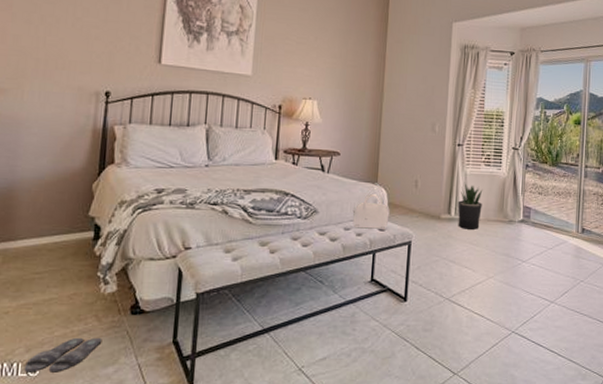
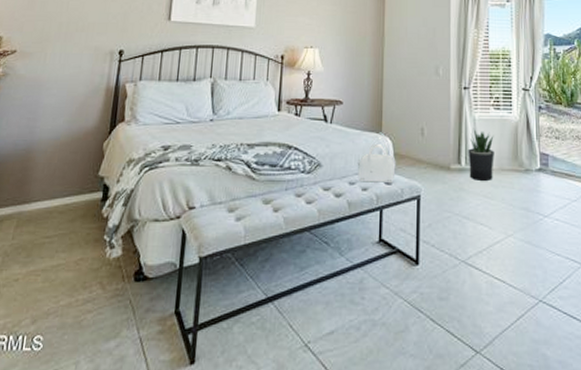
slippers: present [25,337,102,373] -> none [29,307,106,347]

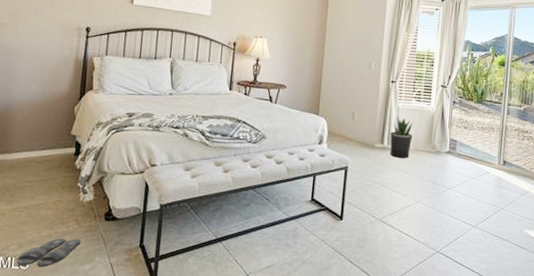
slippers: none [29,307,106,347] -> present [17,238,81,267]
handbag: present [357,132,397,184] -> none [296,113,330,156]

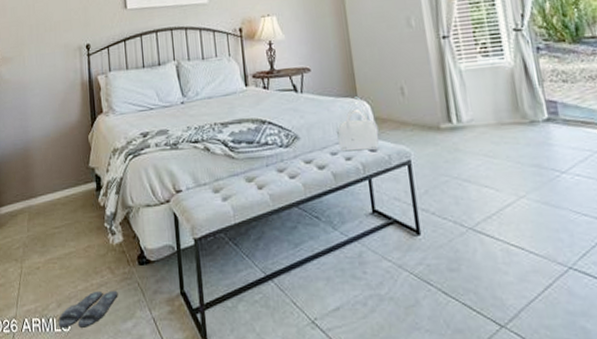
handbag: none [296,113,330,156] -> present [335,96,380,152]
planter: present [390,115,413,158] -> none [458,80,493,139]

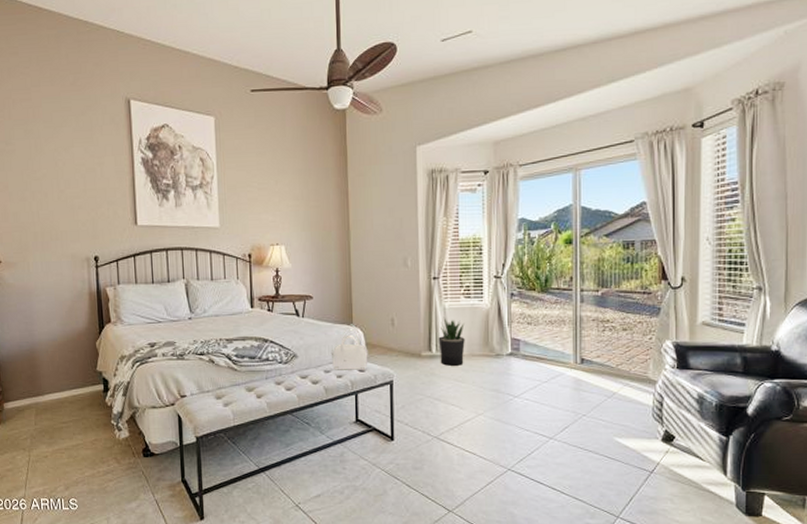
slippers: present [59,290,118,328] -> none [67,477,124,507]
planter: none [458,80,493,139] -> present [438,317,465,366]

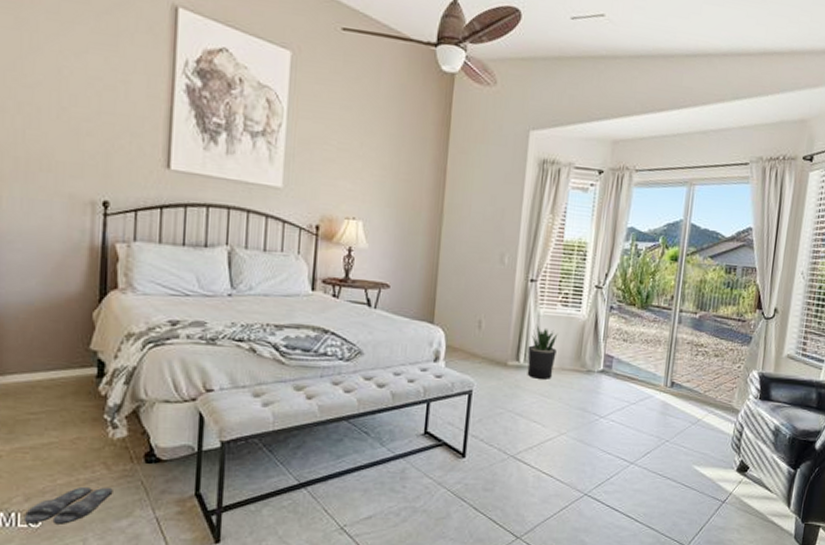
slippers: none [67,477,124,507] -> present [25,486,113,524]
handbag: present [331,324,369,371] -> none [403,322,449,377]

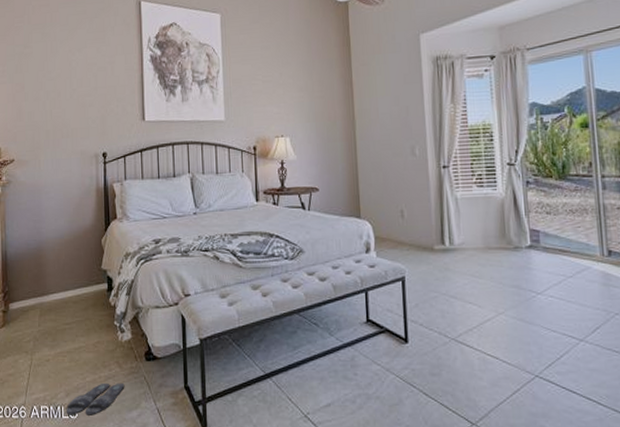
planter: present [527,324,558,379] -> none [451,207,480,260]

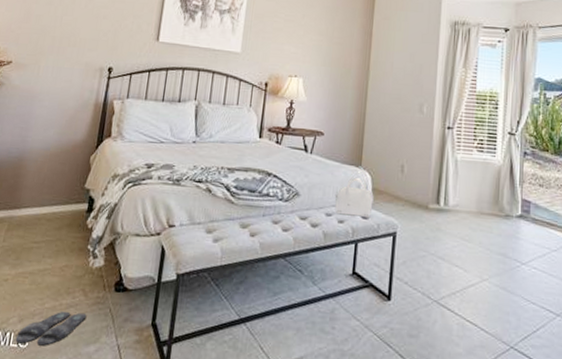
handbag: none [338,216,379,267] -> present [334,166,375,219]

